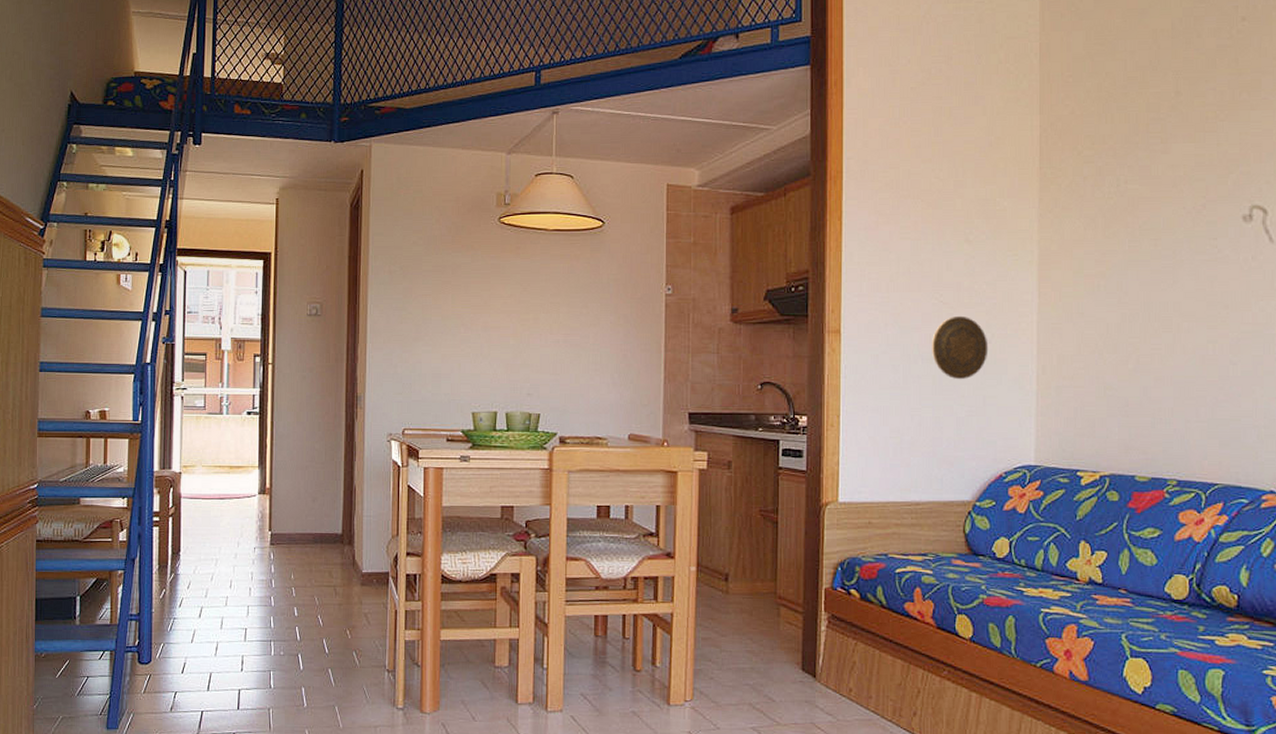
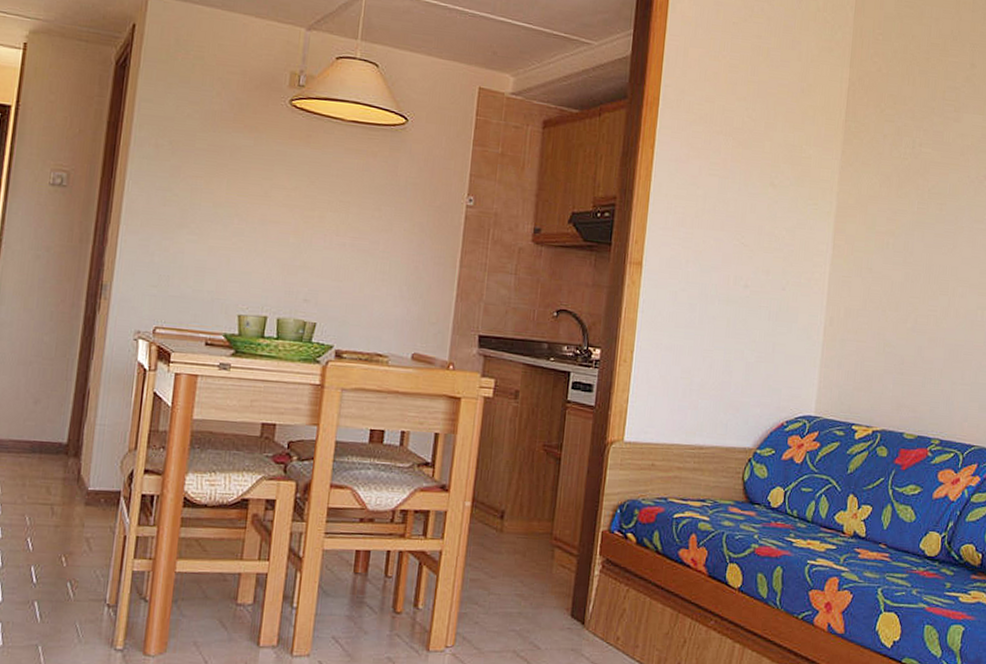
decorative plate: present [932,315,989,380] -> none [729,259,783,325]

